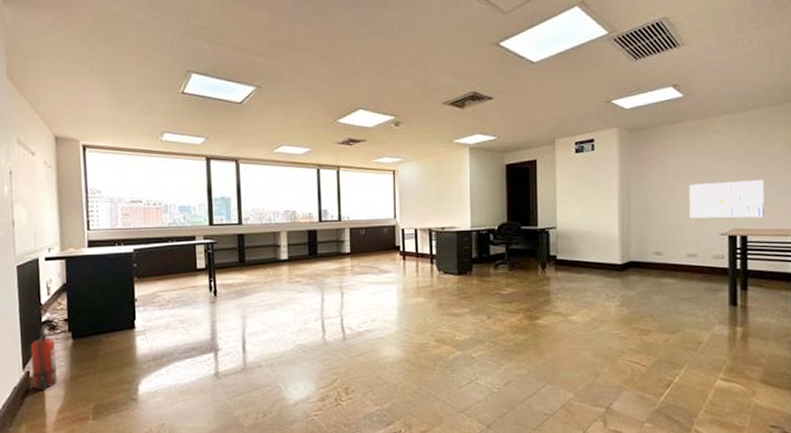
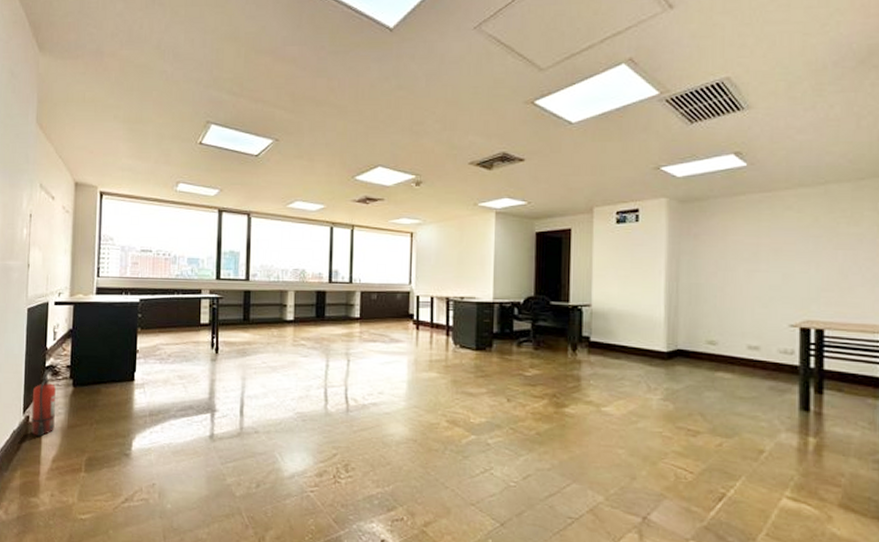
wall art: present [689,180,764,219] -> none [751,265,847,310]

